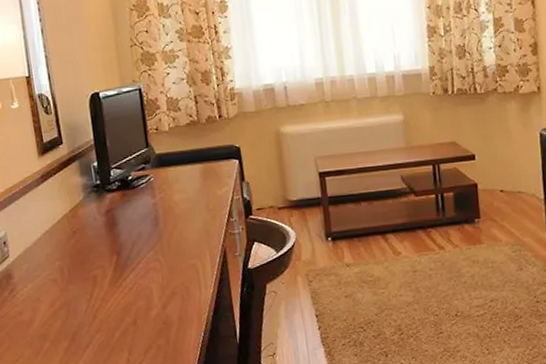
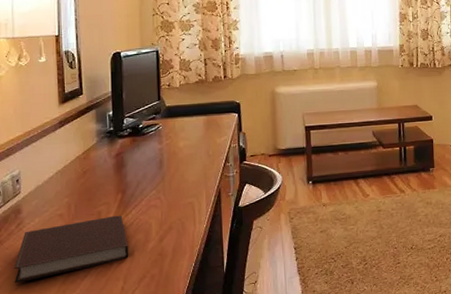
notebook: none [12,279,131,354] -> present [14,215,129,284]

